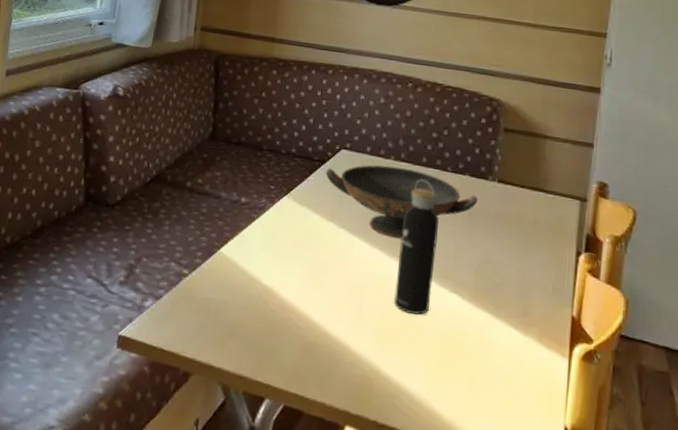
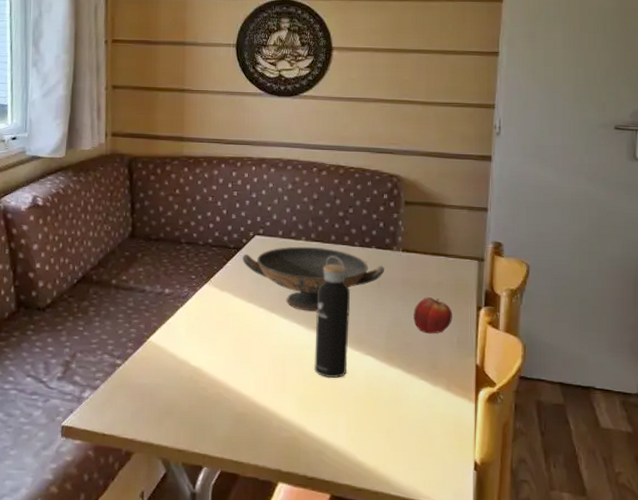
fruit: none [506,235,549,277] -> present [413,297,452,334]

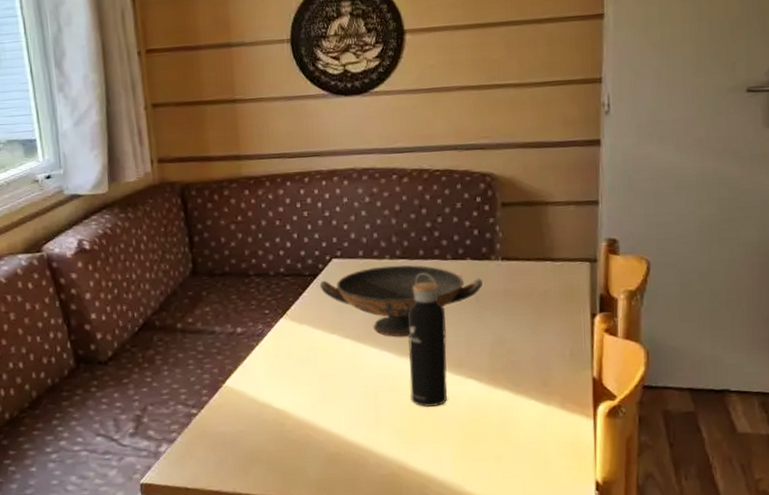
fruit: present [413,297,452,334] -> none [519,308,563,349]

